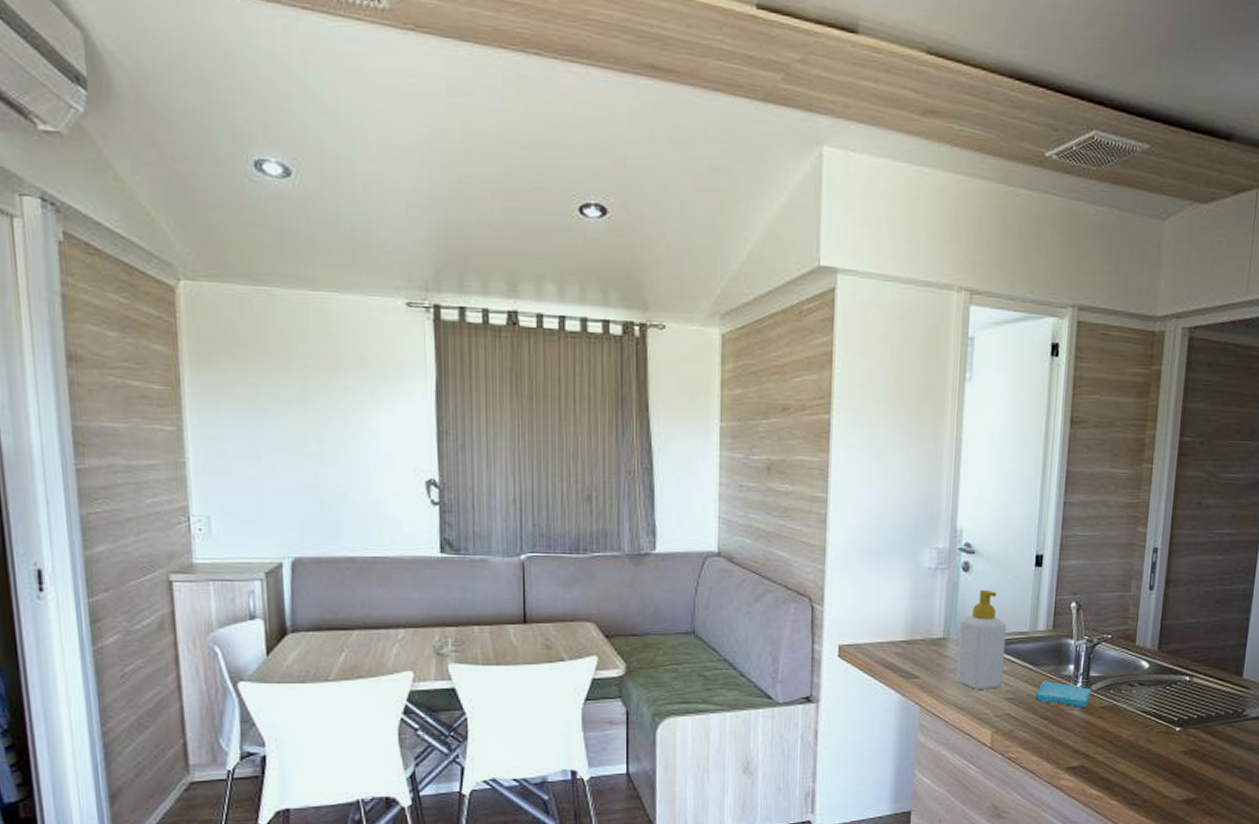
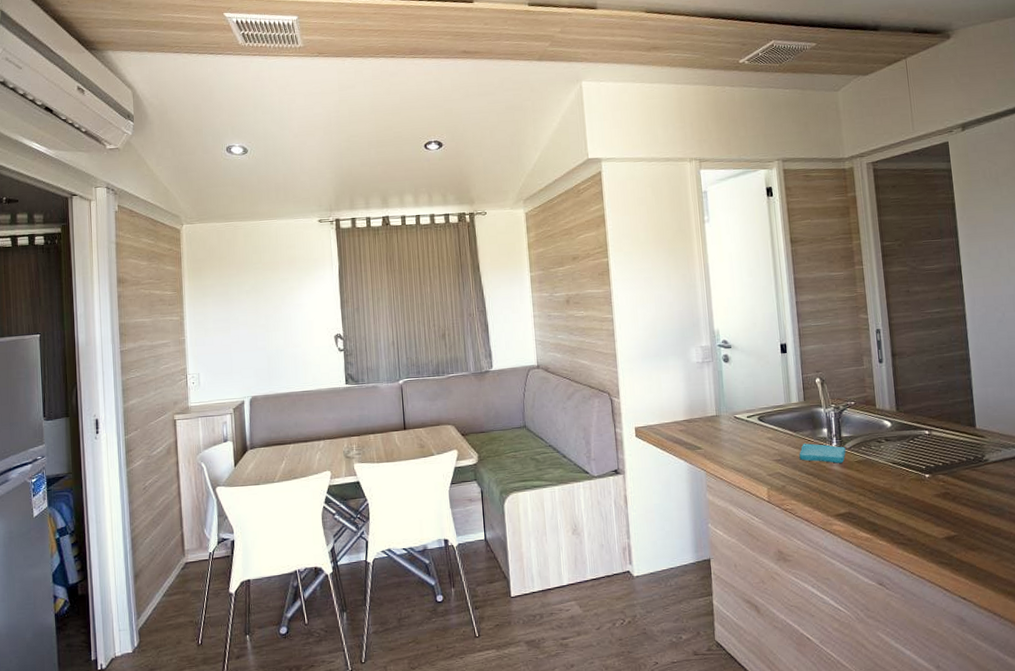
soap bottle: present [956,589,1007,689] -> none [727,374,770,455]

